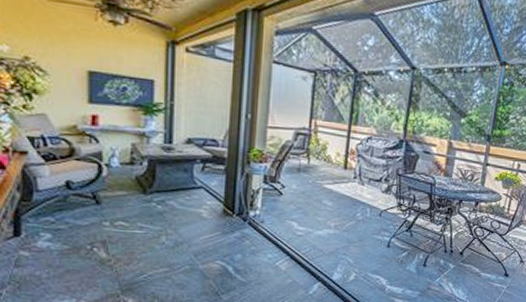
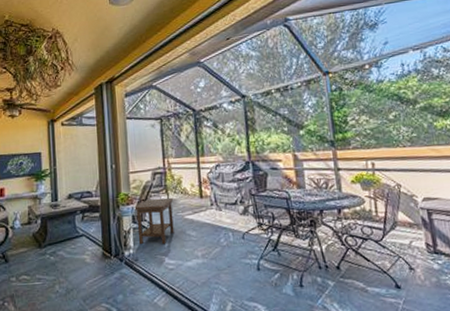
side table: none [267,160,314,210] -> present [134,197,174,245]

